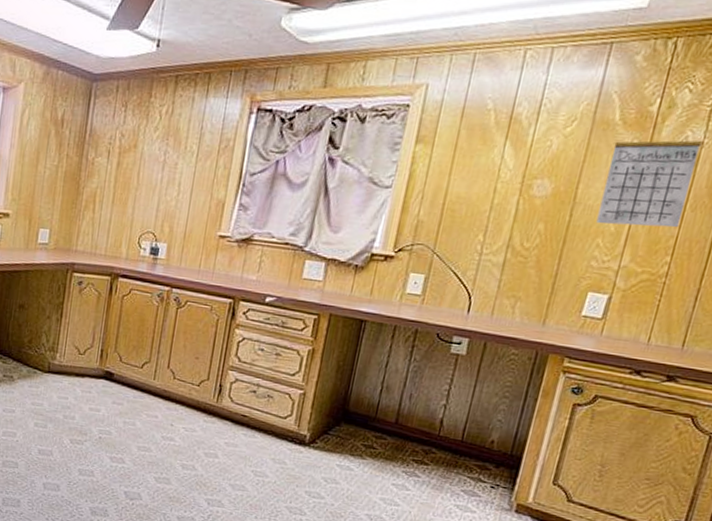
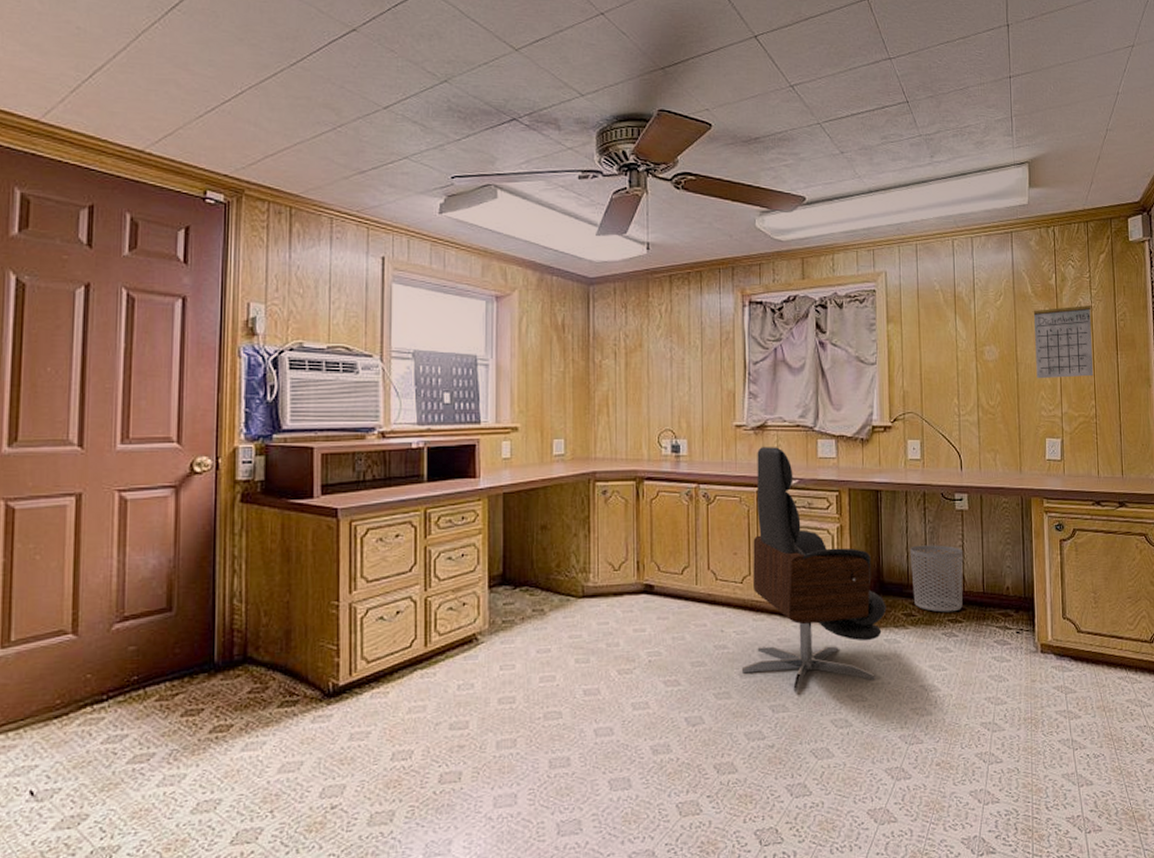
office chair: none [184,260,346,499] -> present [741,447,887,692]
waste bin: none [378,381,449,454] -> present [909,545,964,613]

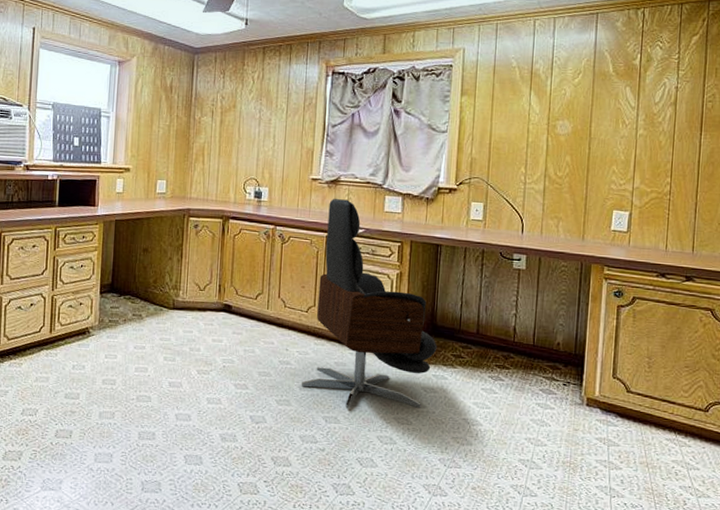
waste bin: present [909,545,964,613] -> none [464,296,517,359]
calendar: present [1033,292,1094,379] -> none [609,72,677,155]

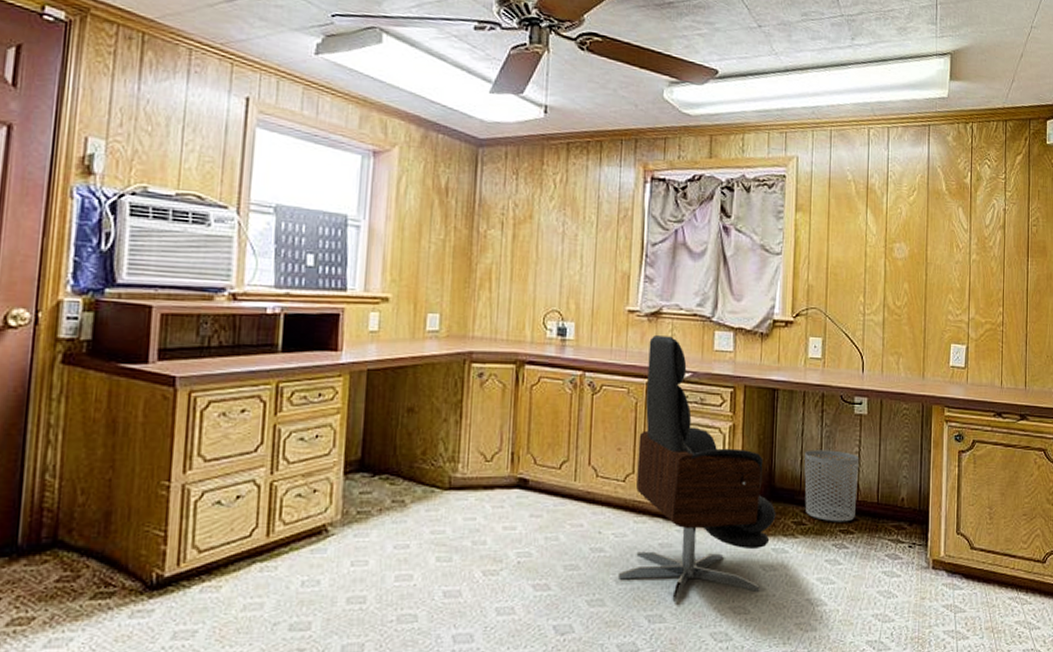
waste bin: none [464,296,517,359] -> present [804,450,860,522]

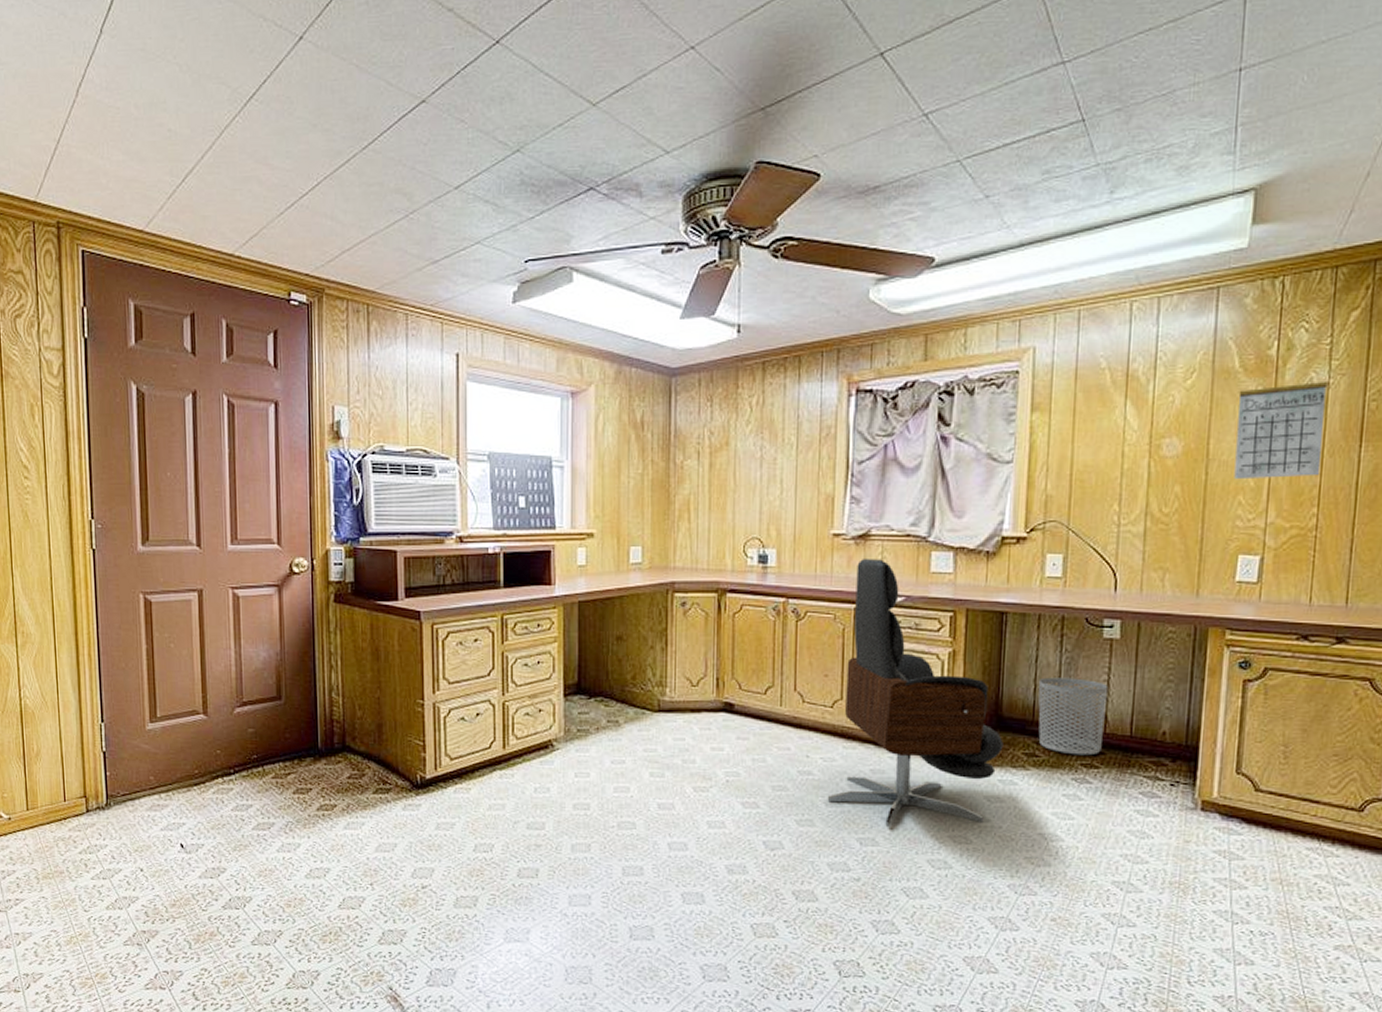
calendar: none [945,192,1005,282] -> present [1234,365,1328,480]

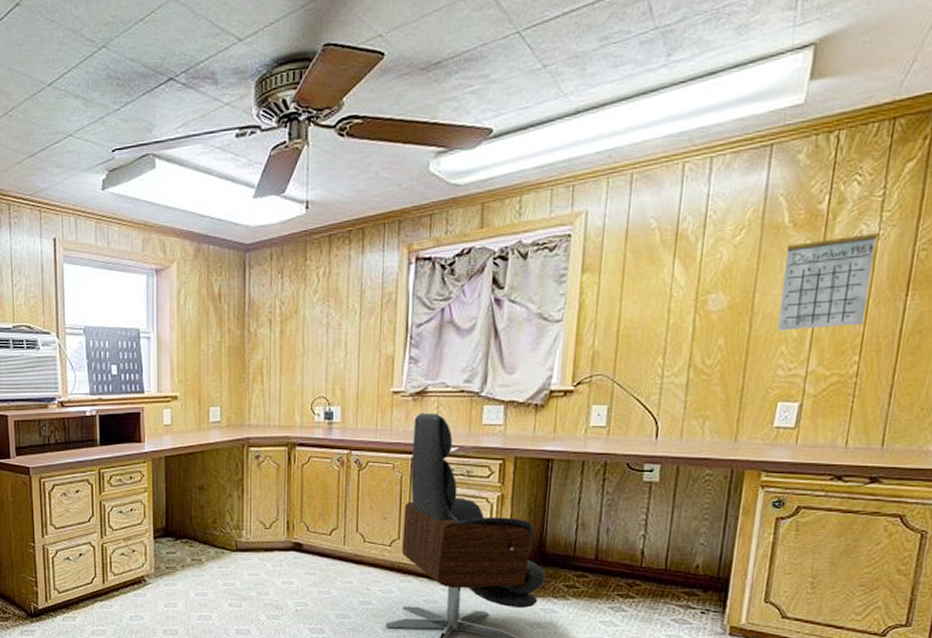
waste bin: present [1038,677,1109,756] -> none [579,517,646,587]

